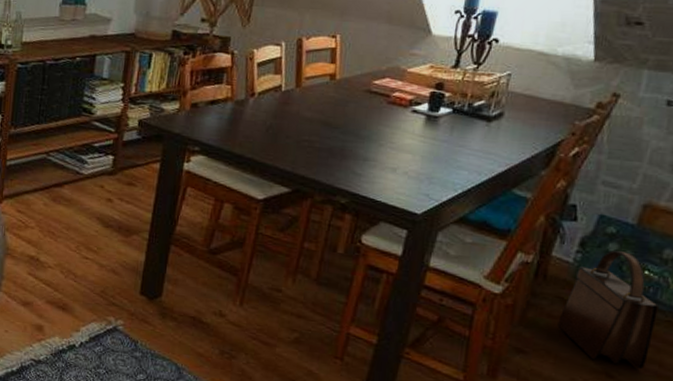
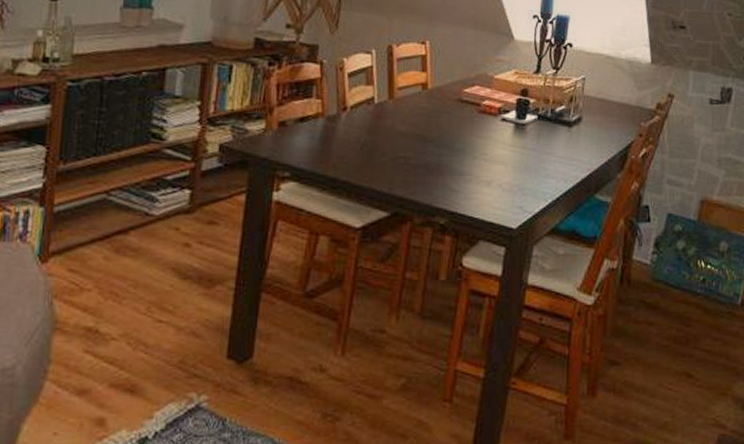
handbag: present [557,250,660,370] -> none [643,248,722,365]

